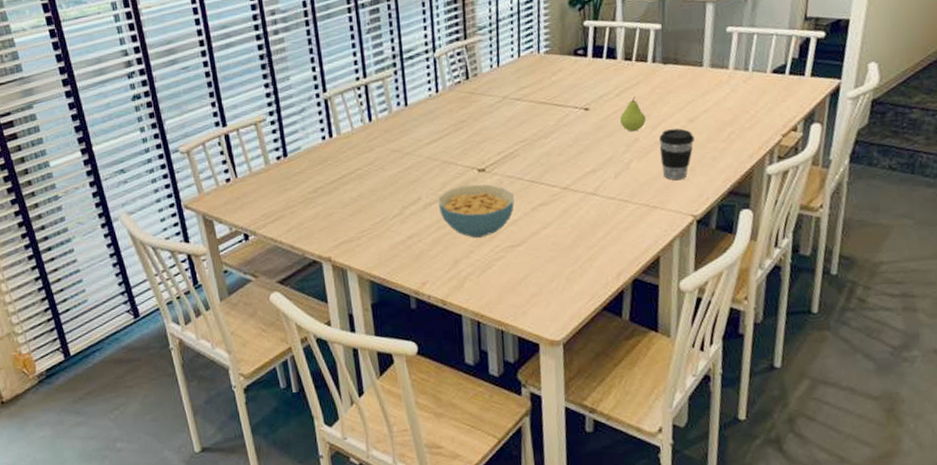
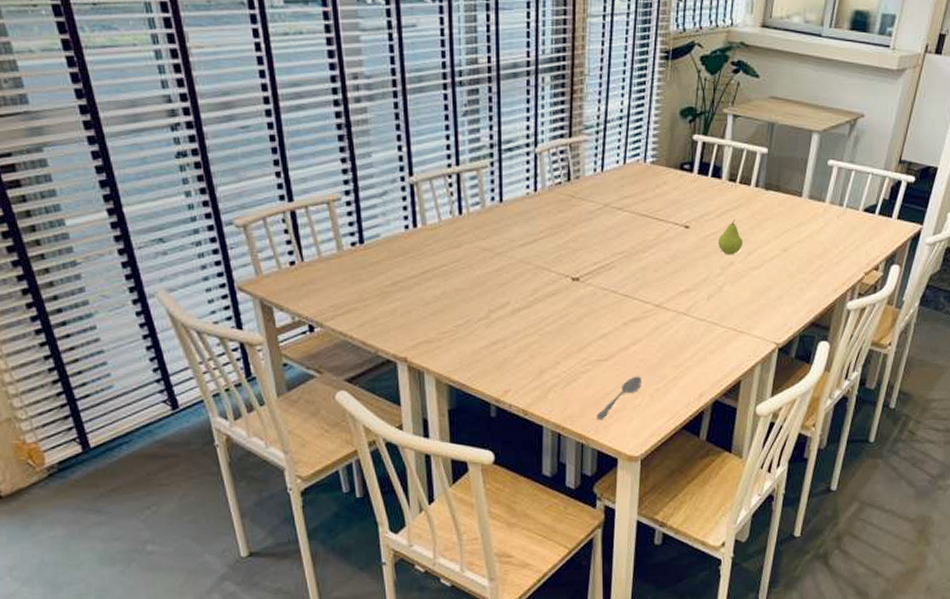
cereal bowl: present [438,184,515,238] -> none [528,293,606,349]
spoon: none [514,259,556,305] -> present [597,376,641,419]
coffee cup: present [659,128,695,181] -> none [752,256,786,308]

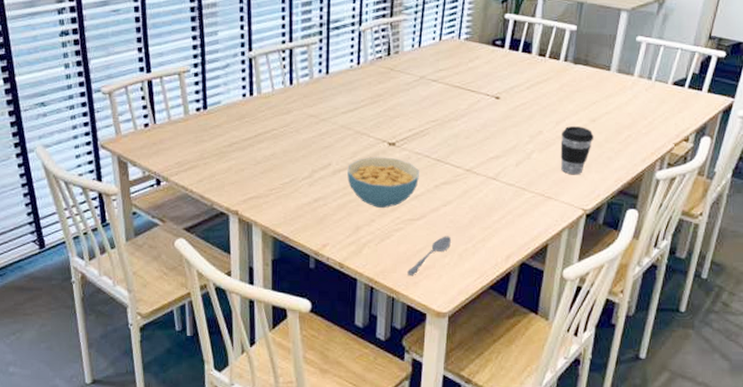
cereal bowl: none [528,293,606,349] -> present [347,157,419,208]
fruit: present [718,219,744,255] -> none [528,91,552,125]
coffee cup: none [752,256,786,308] -> present [560,126,594,175]

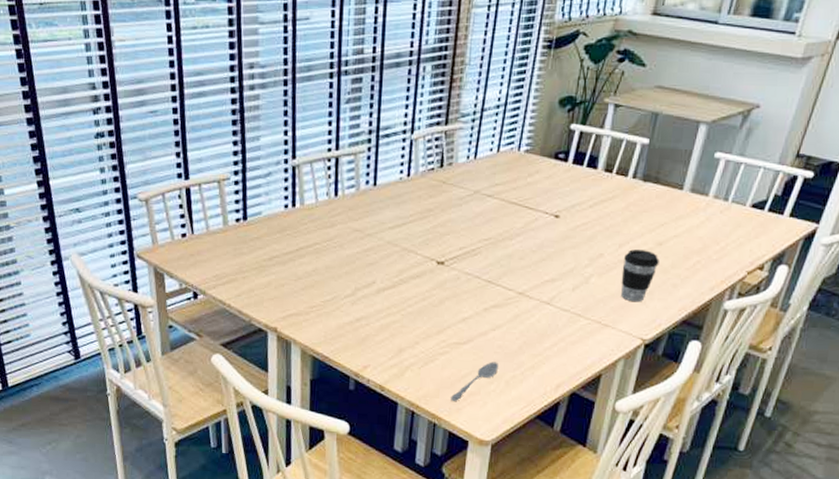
cereal bowl: present [347,157,419,208] -> none [392,276,468,330]

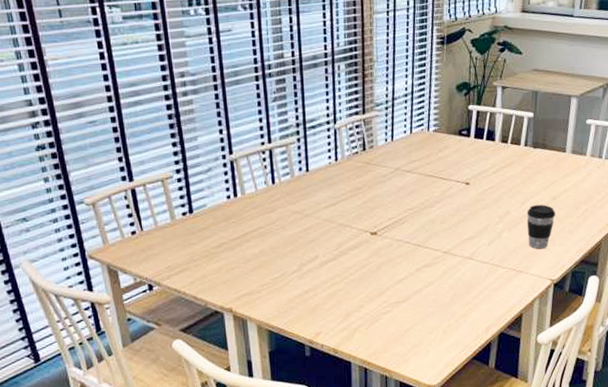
spoon: present [451,362,498,401] -> none [397,314,435,354]

